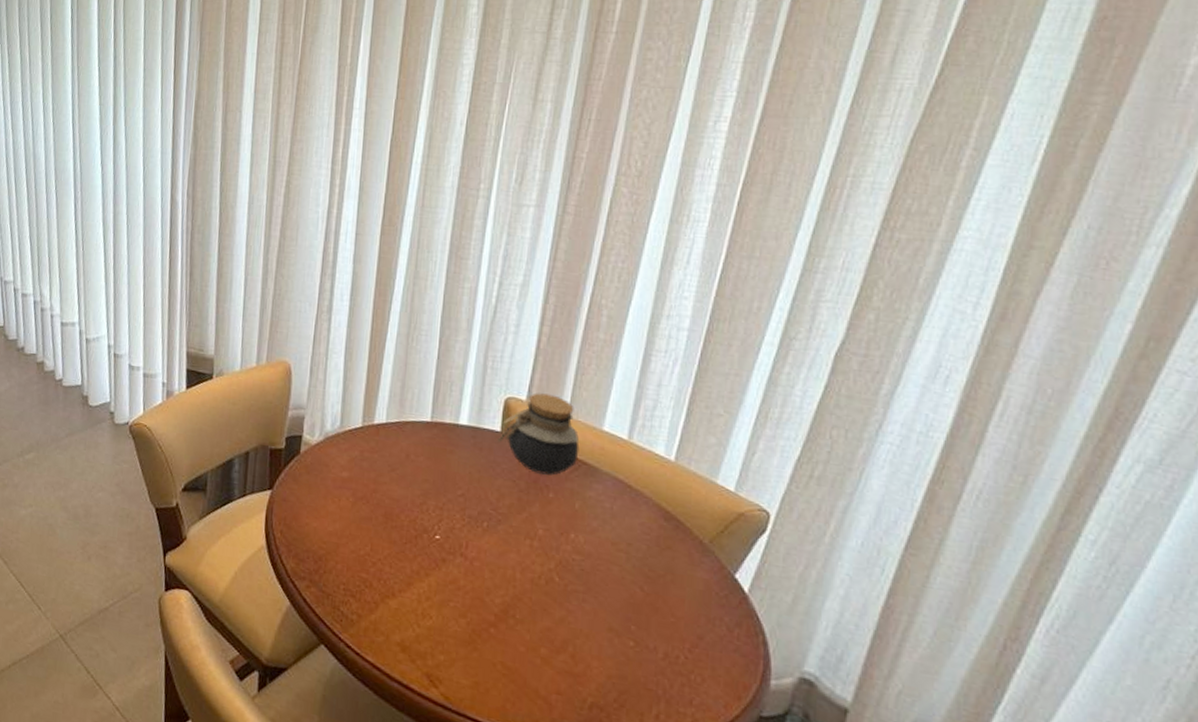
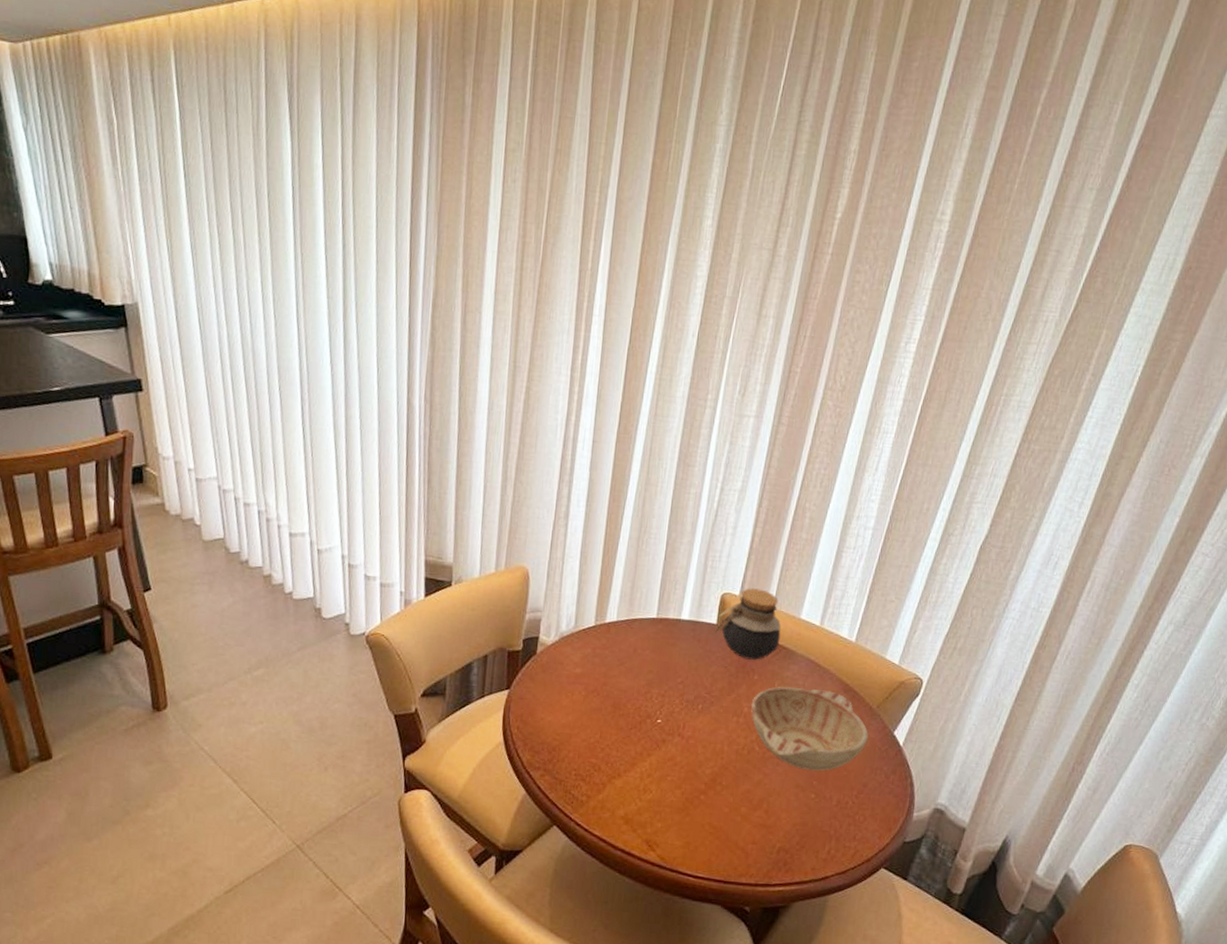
decorative bowl: none [546,508,700,615] -> present [750,686,869,772]

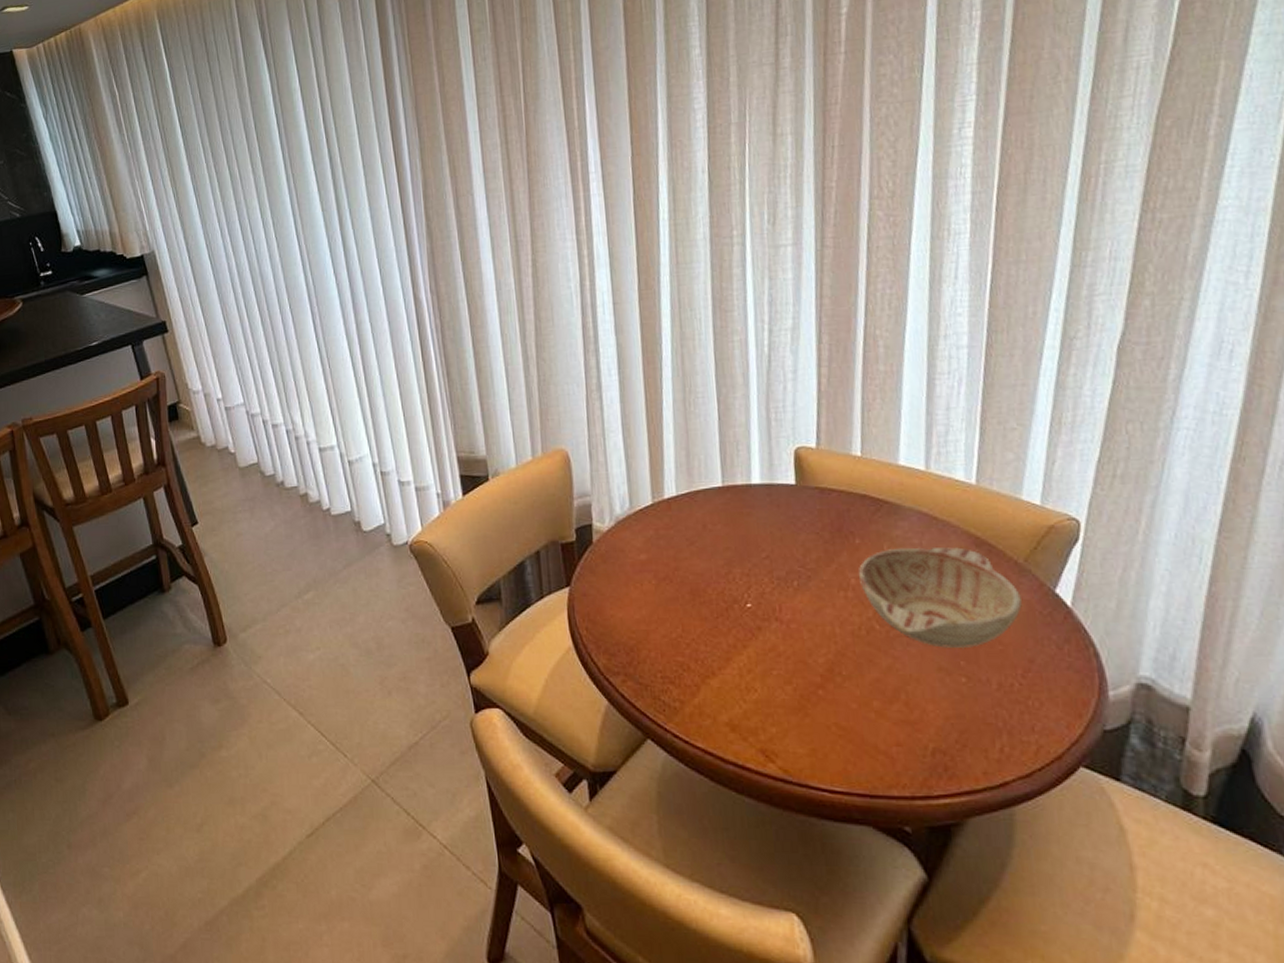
jar: present [713,588,782,660] -> none [794,437,879,521]

